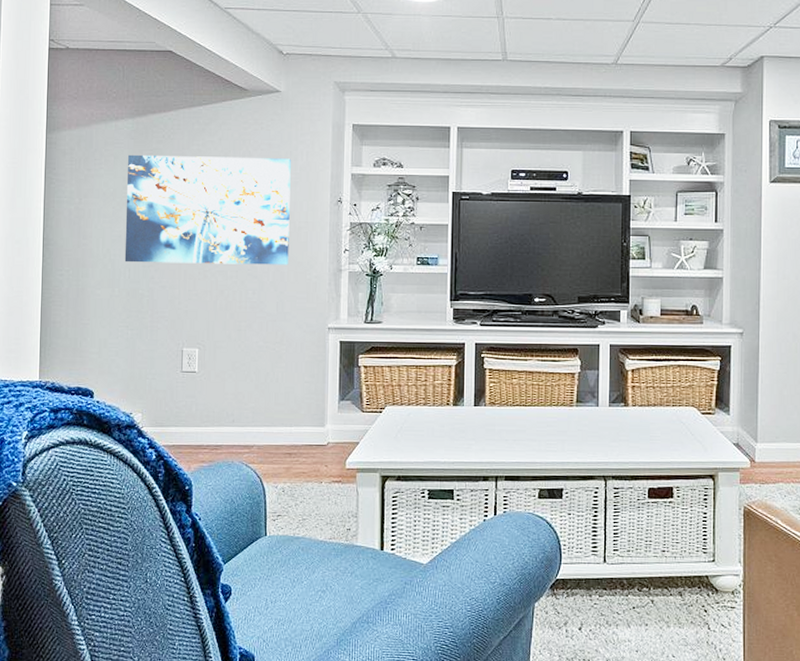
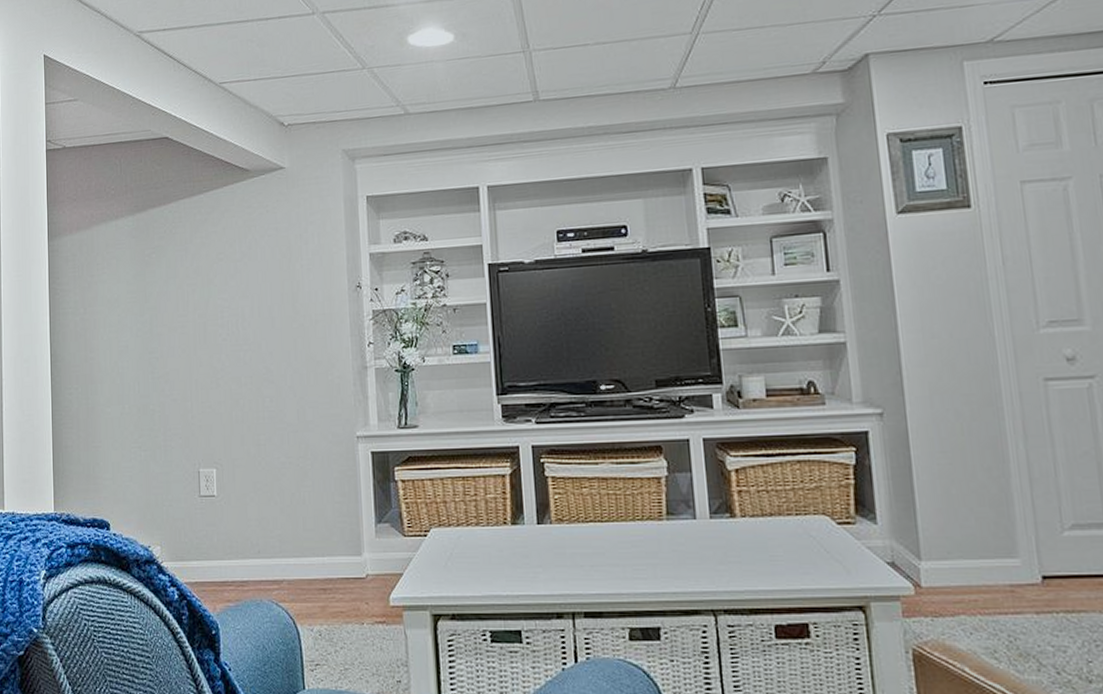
wall art: present [124,154,291,265] -> none [130,242,307,375]

